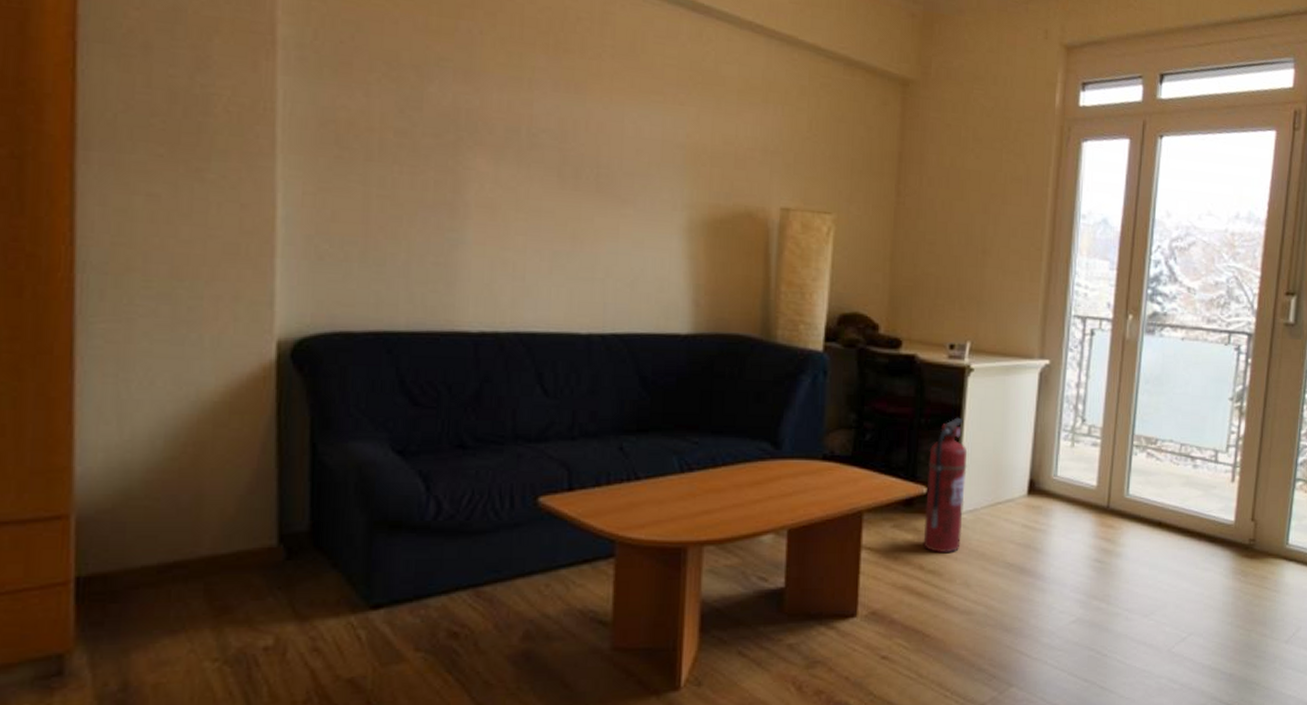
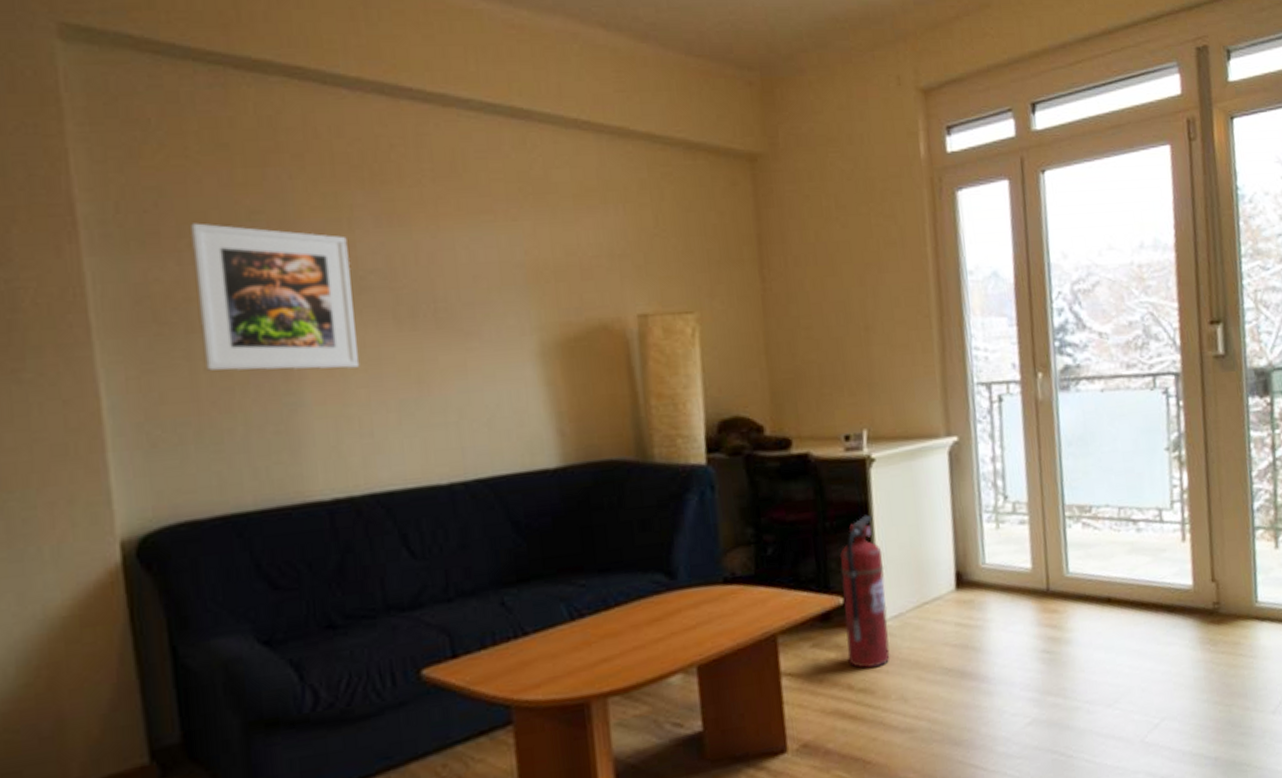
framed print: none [378,60,525,216] -> present [190,222,360,371]

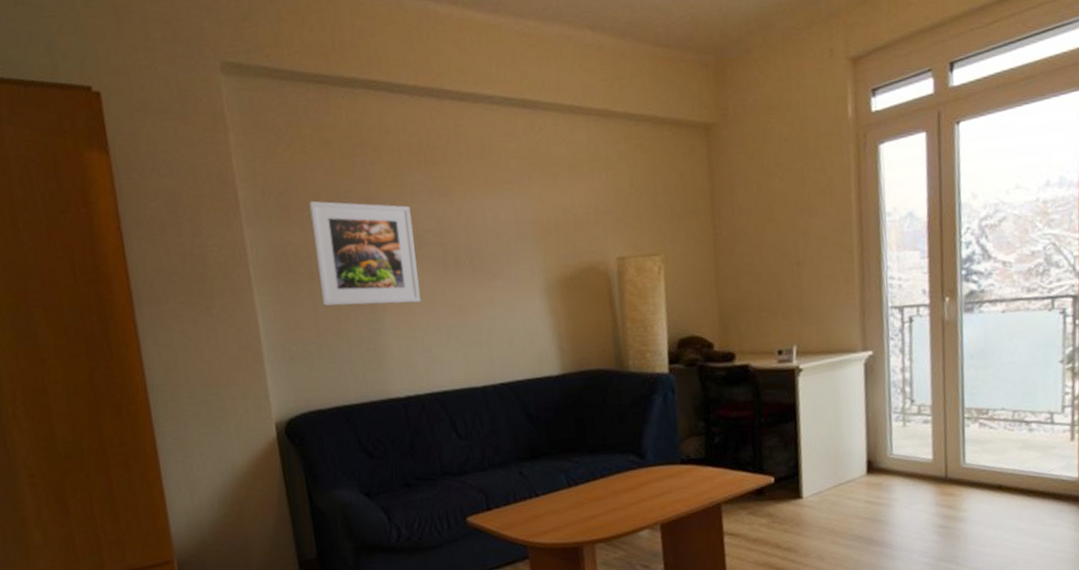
fire extinguisher: present [839,514,890,669] -> none [771,413,811,533]

